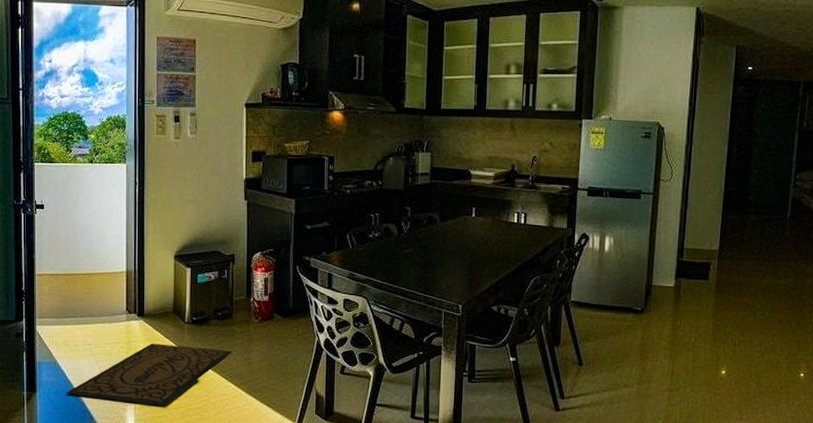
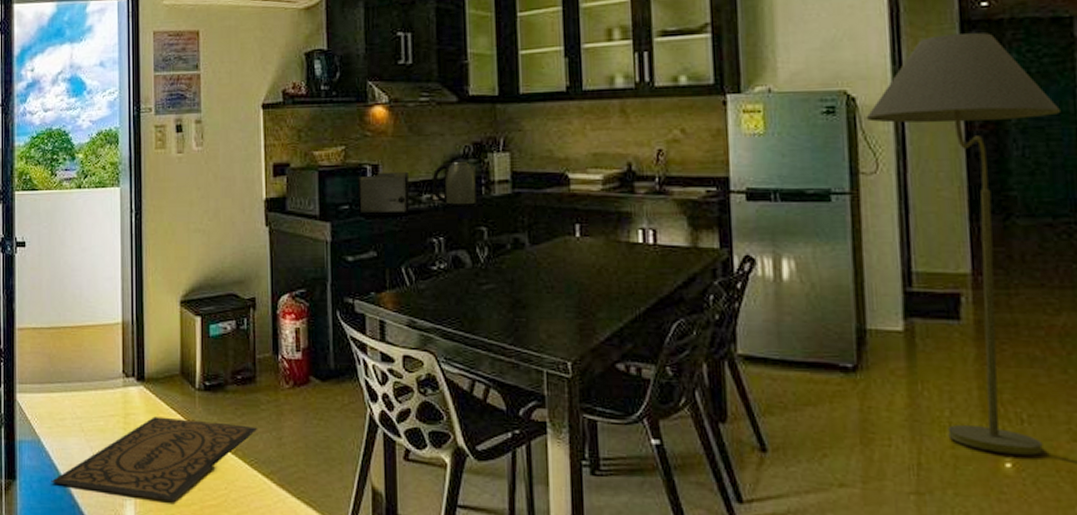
toaster: none [316,162,359,197] -> present [357,171,413,217]
floor lamp: none [668,88,784,366] -> present [866,33,1060,455]

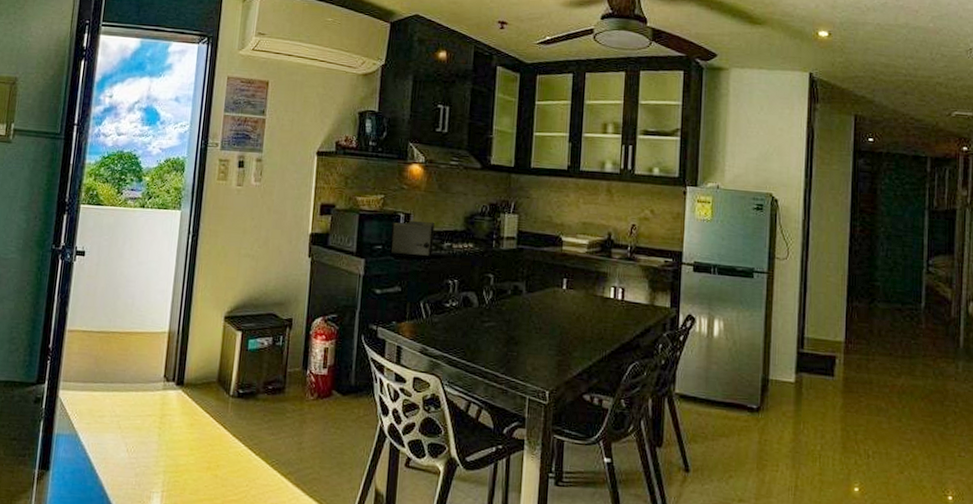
doormat: present [51,416,257,502] -> none [83,418,281,496]
kettle: present [433,161,477,208] -> none [453,217,489,258]
floor lamp: present [866,33,1060,455] -> none [783,159,913,483]

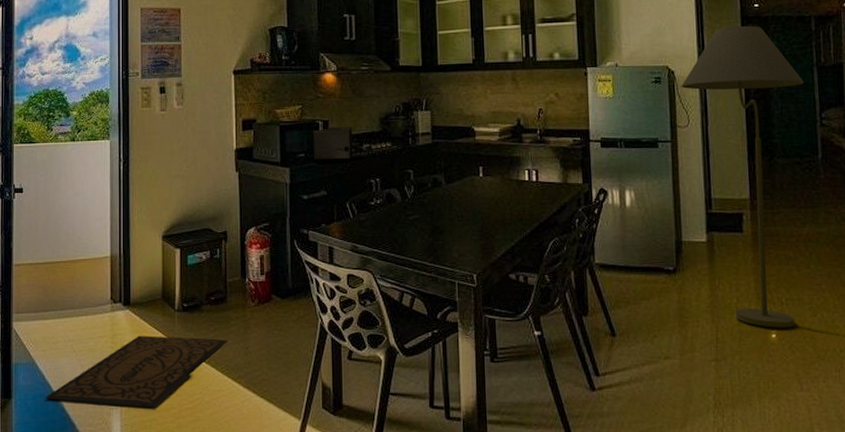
doormat: none [83,418,281,496] -> present [44,335,227,407]
floor lamp: none [783,159,913,483] -> present [681,26,804,328]

